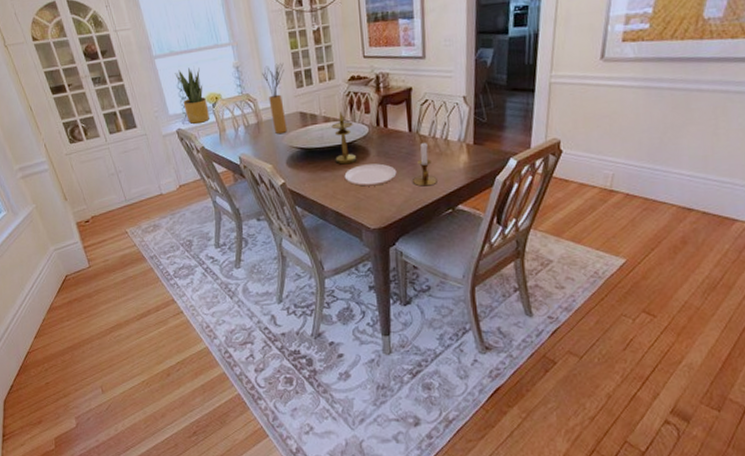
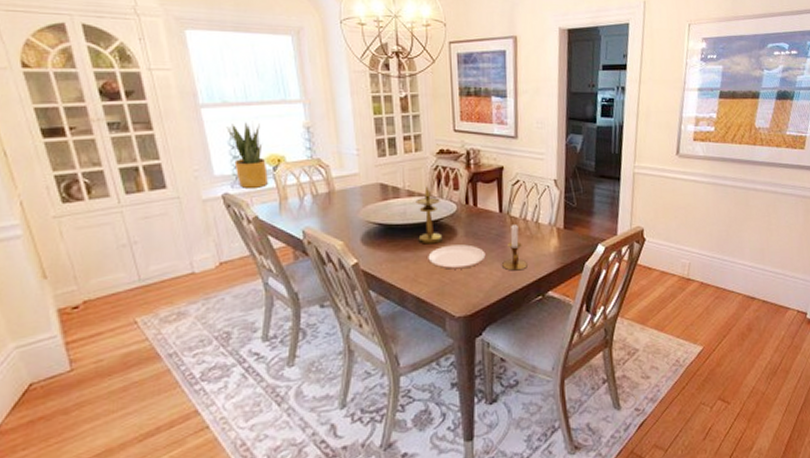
vase: present [262,63,287,135] -> none [338,128,365,207]

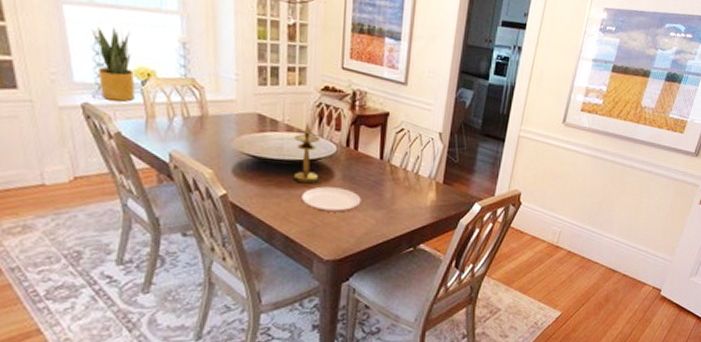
candlestick: present [502,225,528,271] -> none [377,174,402,221]

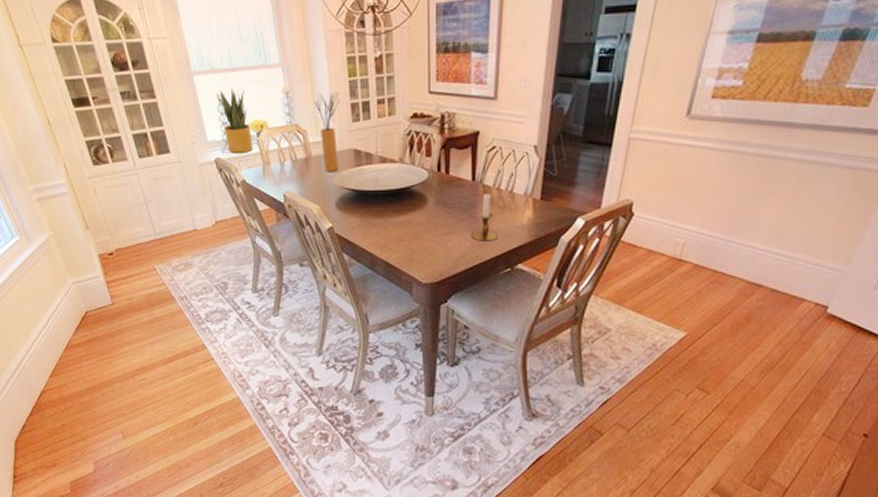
vase: none [216,50,246,136] -> present [314,92,340,173]
candlestick: present [293,123,320,184] -> none [388,152,413,211]
plate: present [301,186,361,212] -> none [398,213,455,237]
candlestick: none [377,174,402,221] -> present [472,194,498,242]

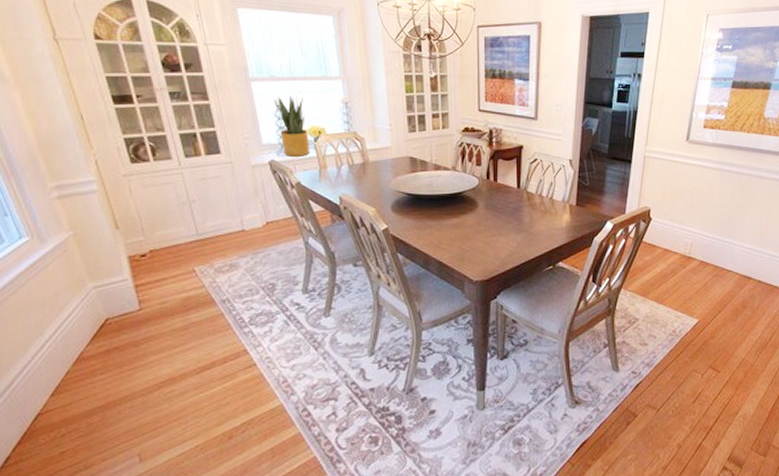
vase: present [314,92,340,173] -> none [373,105,397,178]
candlestick: present [472,194,498,242] -> none [518,200,541,242]

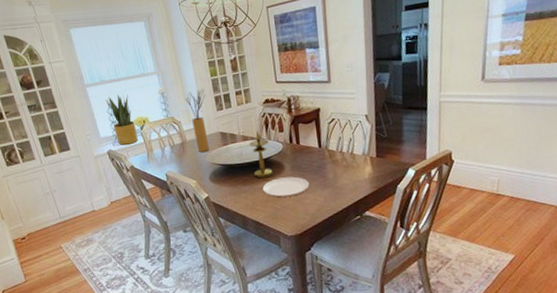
vase: none [373,105,397,178] -> present [185,89,209,153]
candlestick: none [441,161,465,214] -> present [249,131,273,179]
plate: none [451,216,503,238] -> present [262,176,310,198]

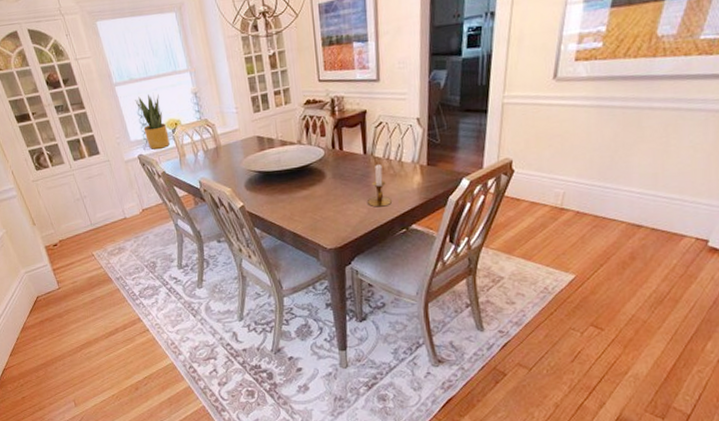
vase: present [185,89,209,153] -> none [220,88,245,159]
candlestick: present [249,131,273,179] -> none [288,135,313,187]
plate: present [262,176,310,198] -> none [301,185,352,208]
candlestick: none [324,157,346,196] -> present [368,165,392,207]

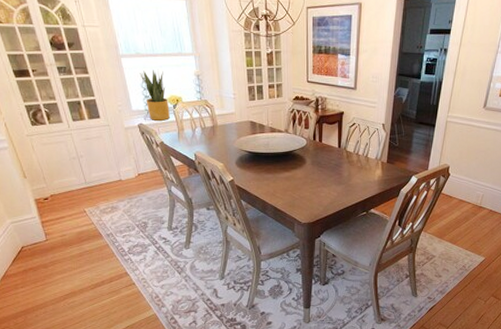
candlestick: present [368,165,392,207] -> none [338,158,357,192]

